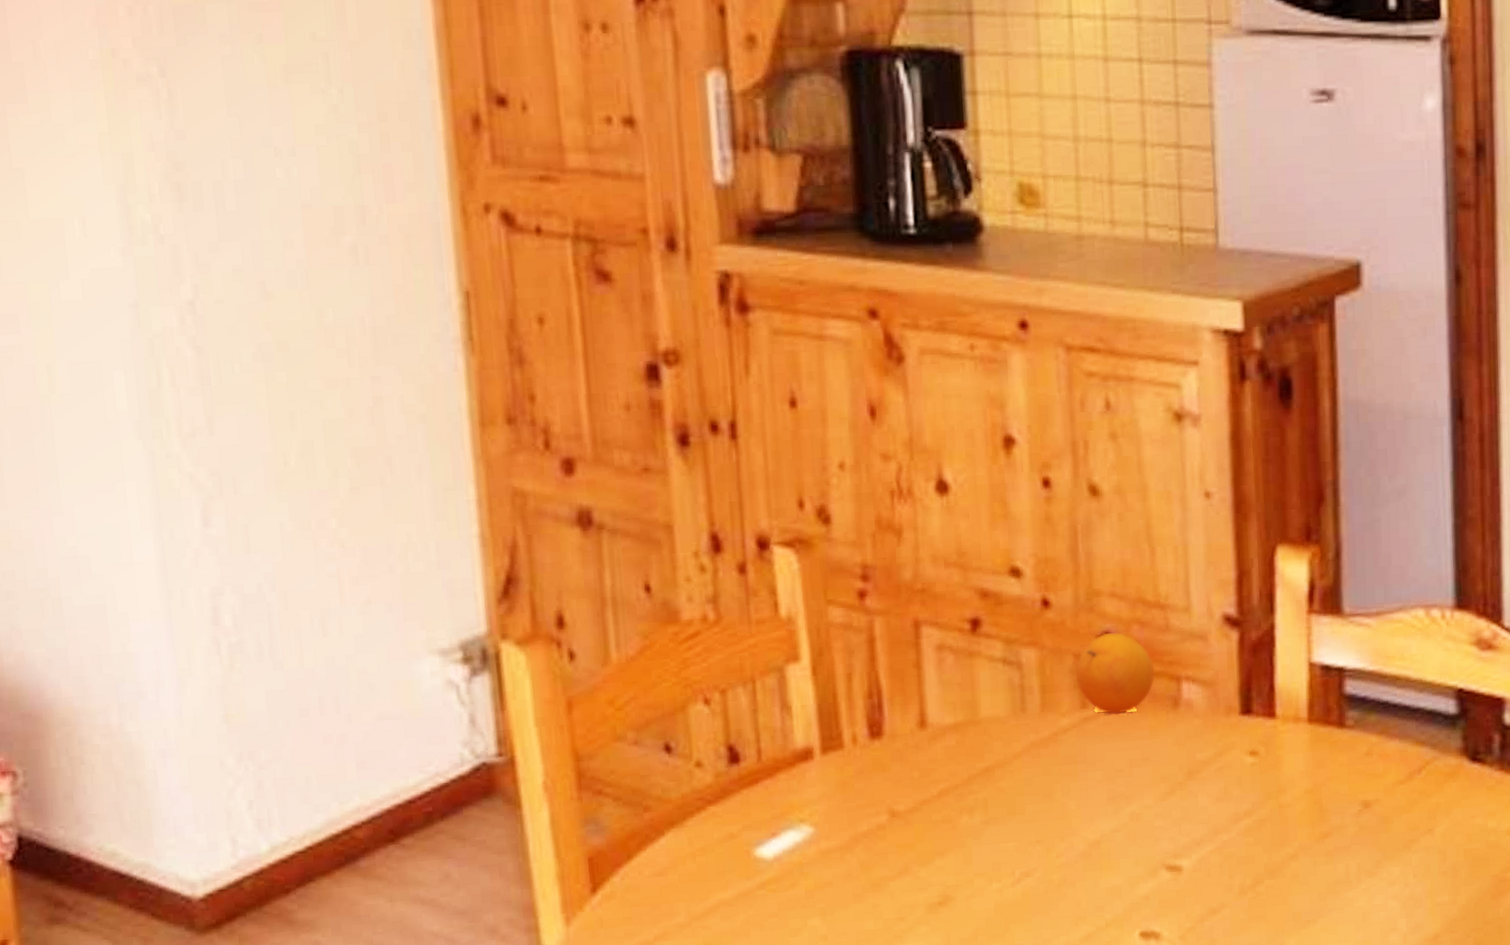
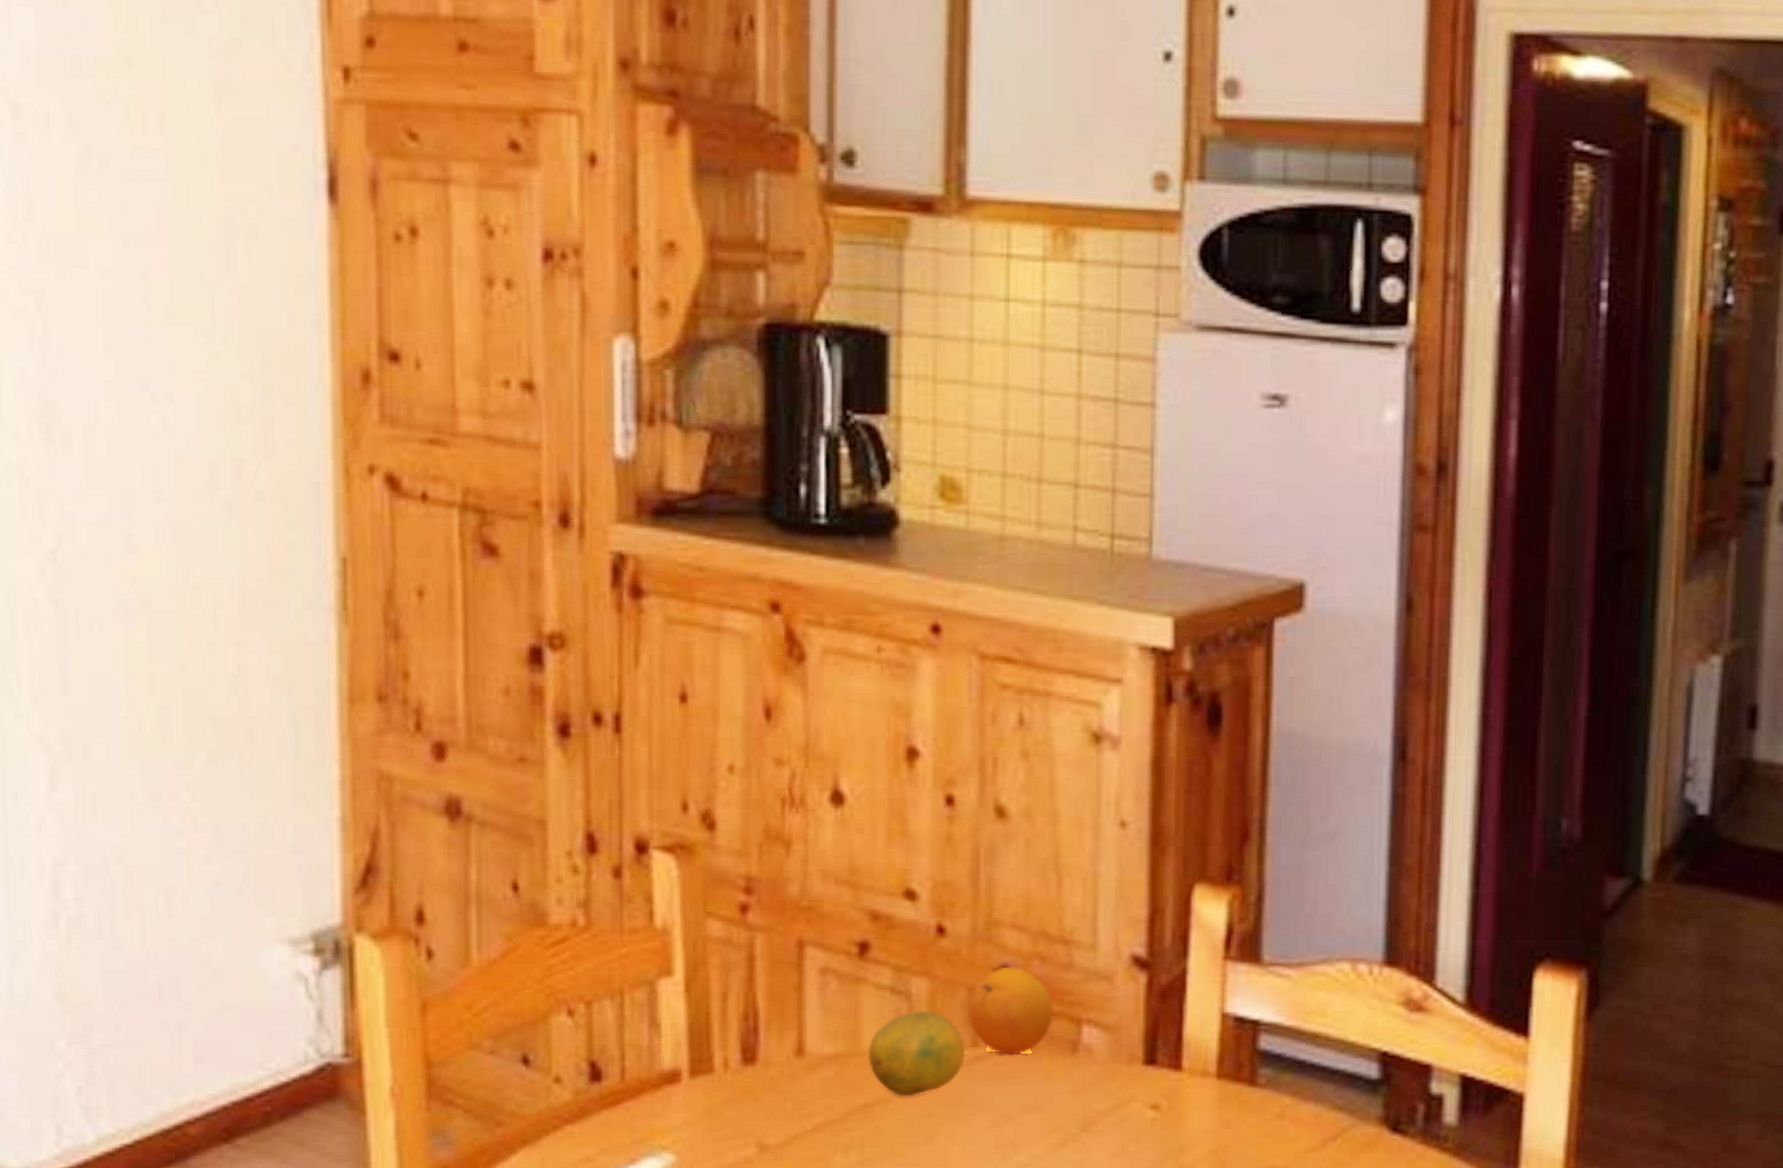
fruit: none [984,677,1076,759] -> present [867,1010,966,1097]

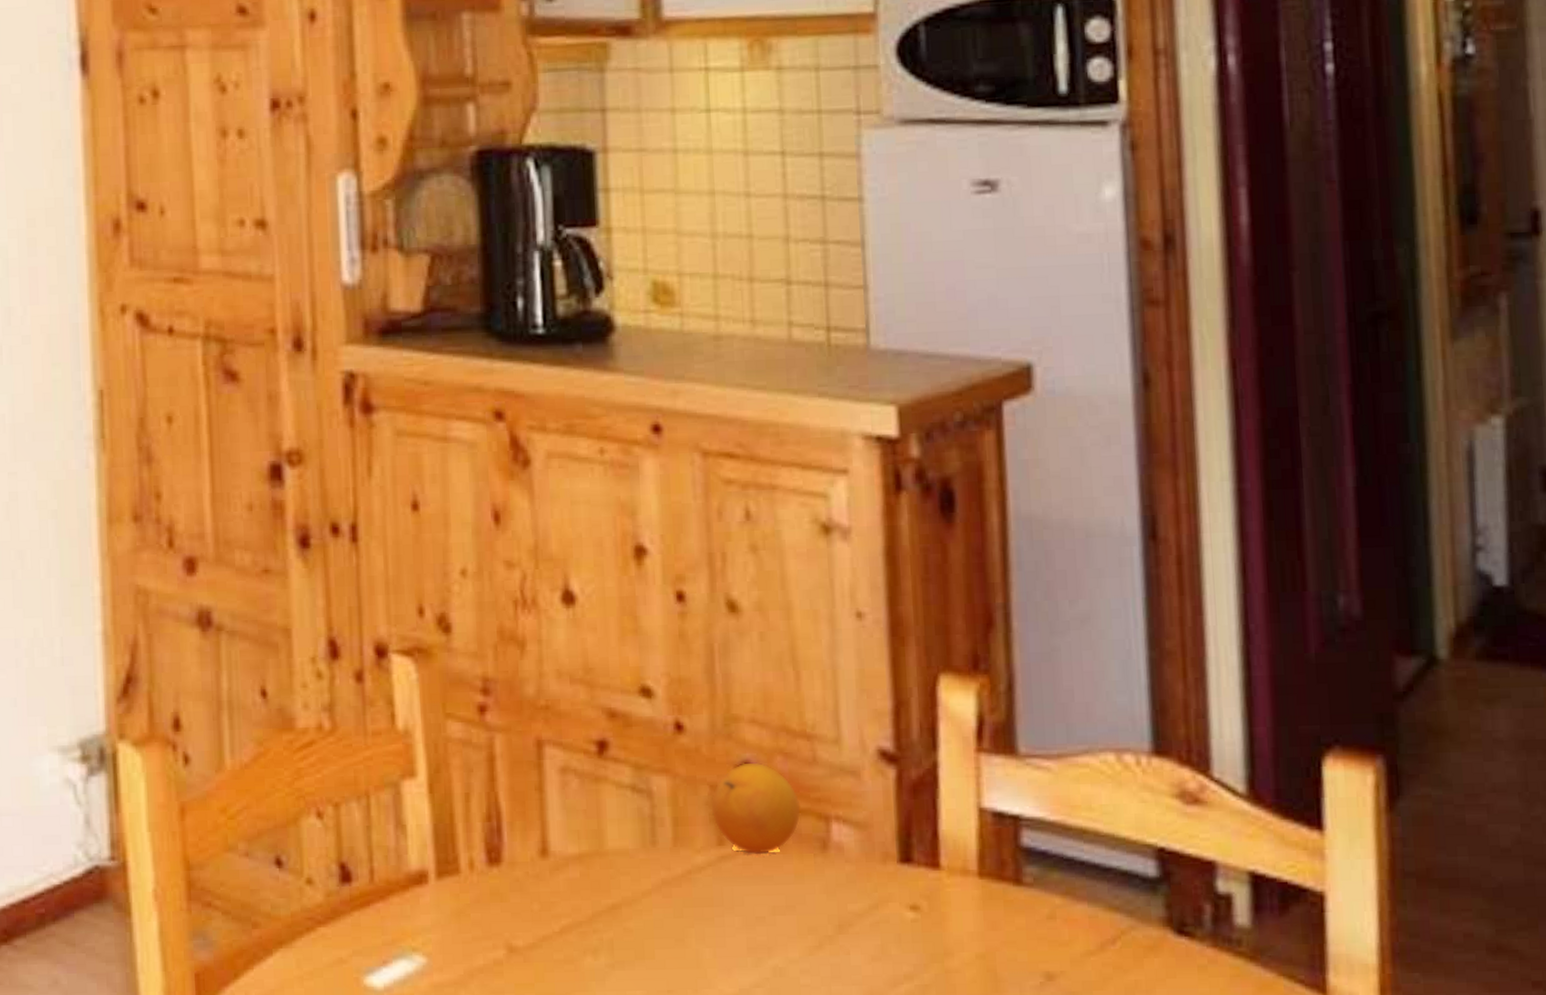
fruit: present [867,1010,966,1097] -> none [611,808,712,898]

